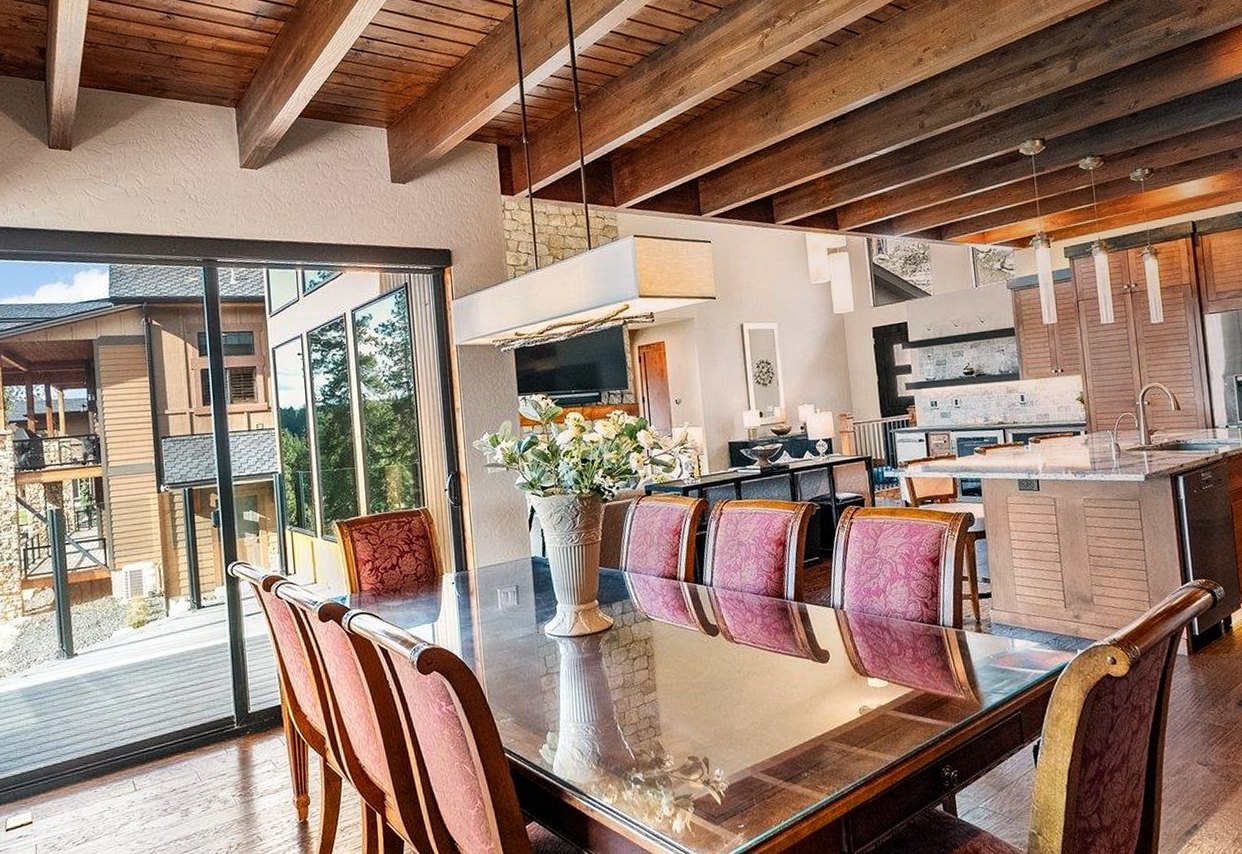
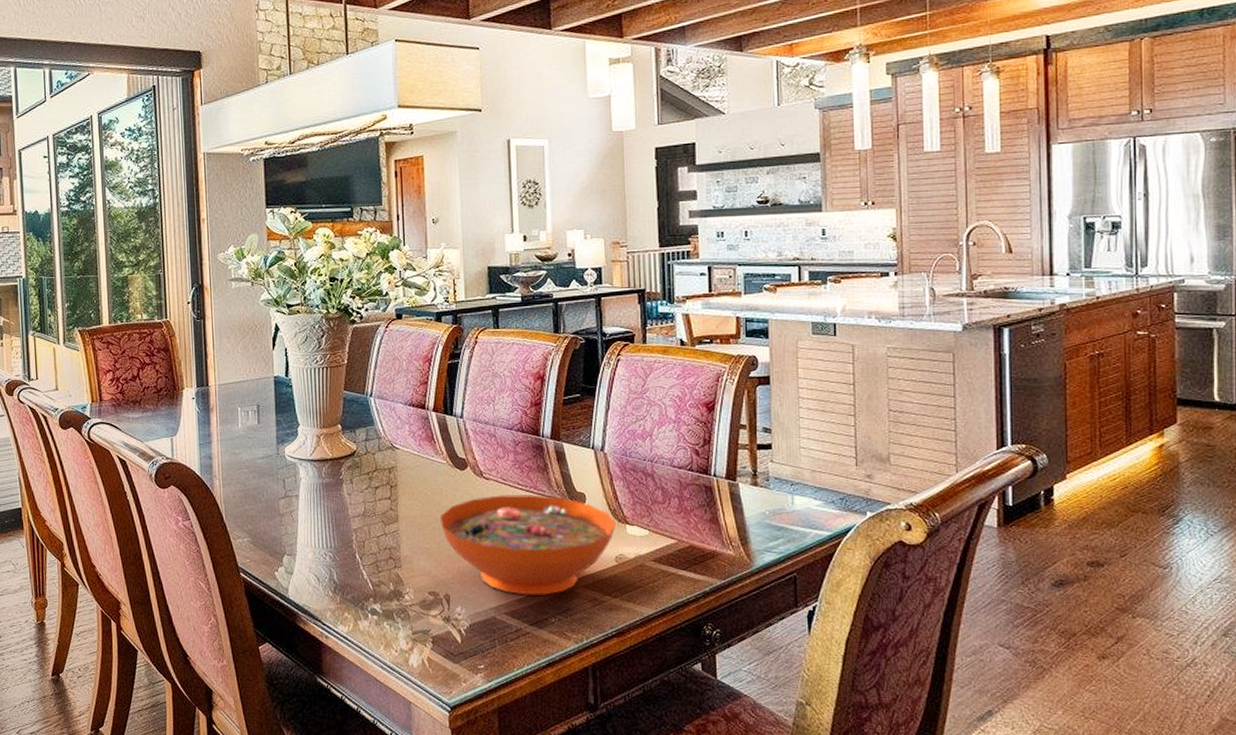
decorative bowl: none [695,655,858,753] -> present [439,495,616,595]

